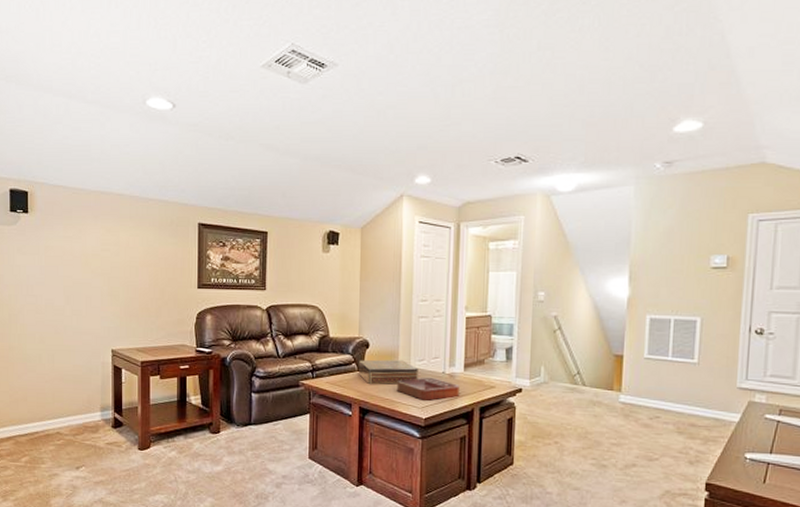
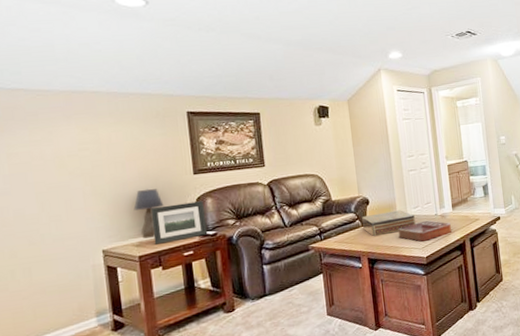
table lamp: none [141,296,168,345] -> present [133,188,164,239]
picture frame: none [155,316,204,353] -> present [150,201,208,245]

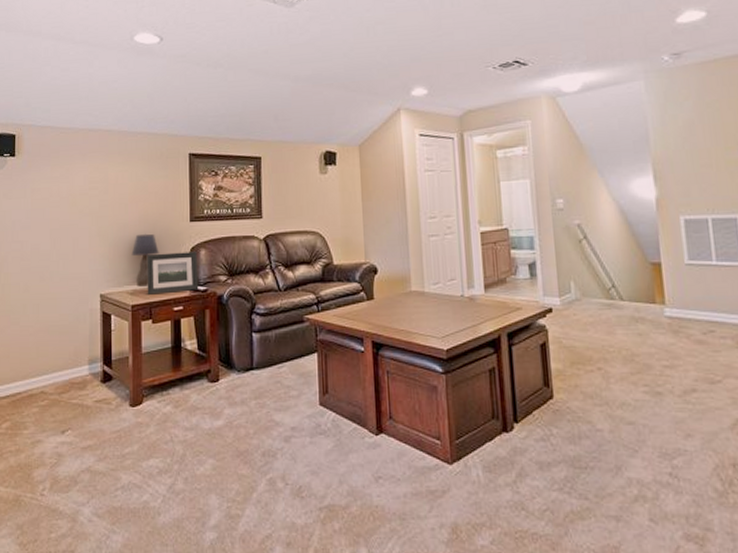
decorative box: present [362,210,415,237] -> none [368,285,434,315]
decorative tray: present [398,220,451,242] -> none [411,302,482,329]

